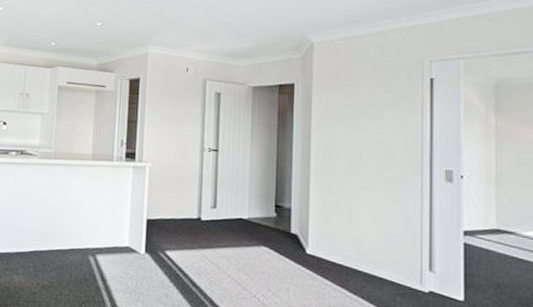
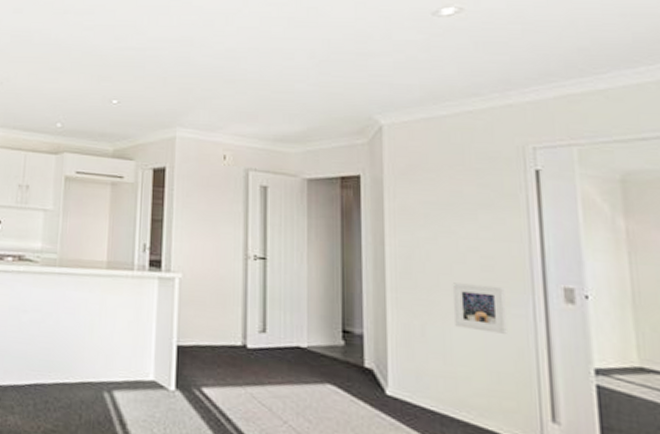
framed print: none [361,167,400,206] -> present [452,282,507,334]

